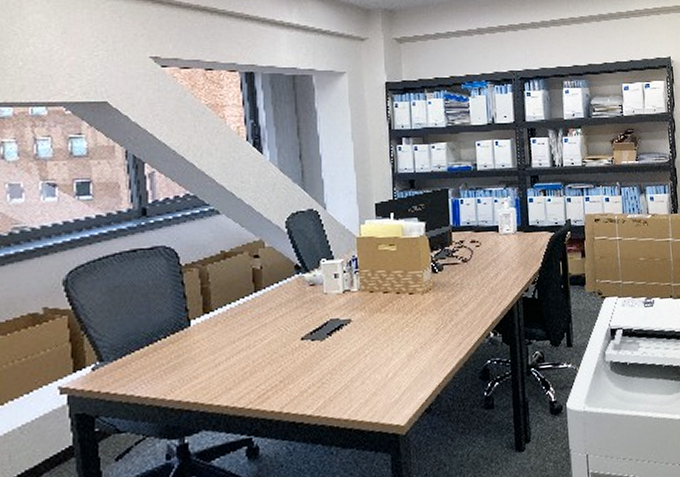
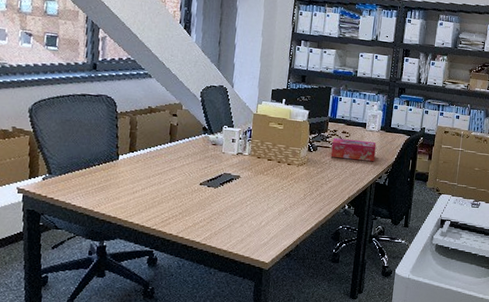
tissue box: none [460,248,517,276] -> present [330,138,377,162]

